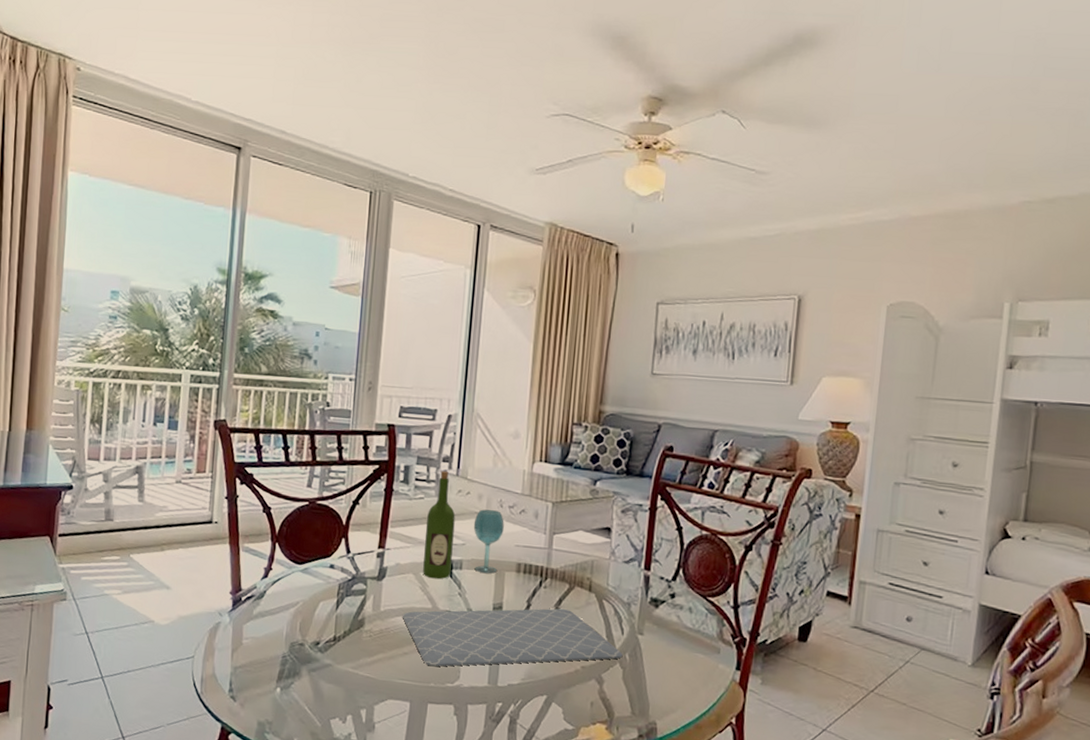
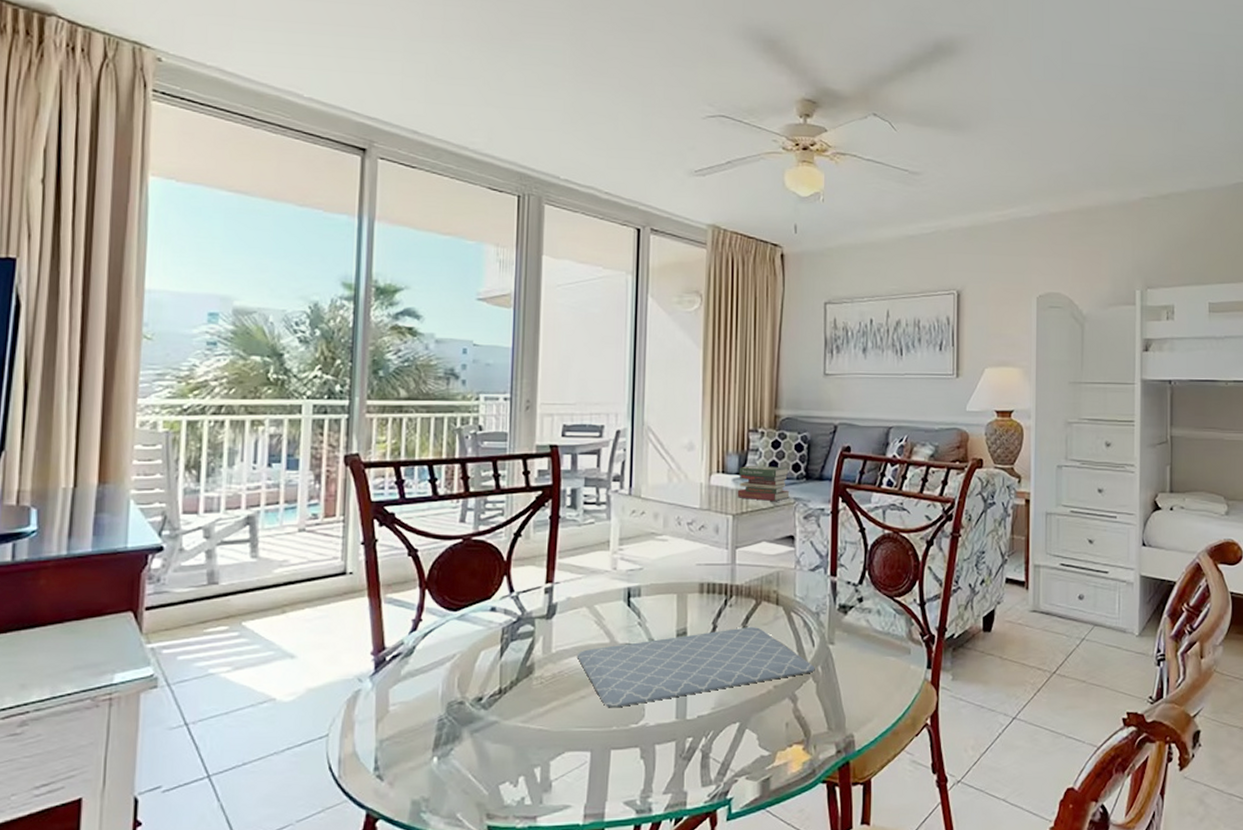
wine bottle: present [423,470,456,579] -> none [597,491,630,610]
wine glass: present [473,509,504,574] -> none [650,529,683,597]
books: none [557,457,609,493] -> present [737,466,790,501]

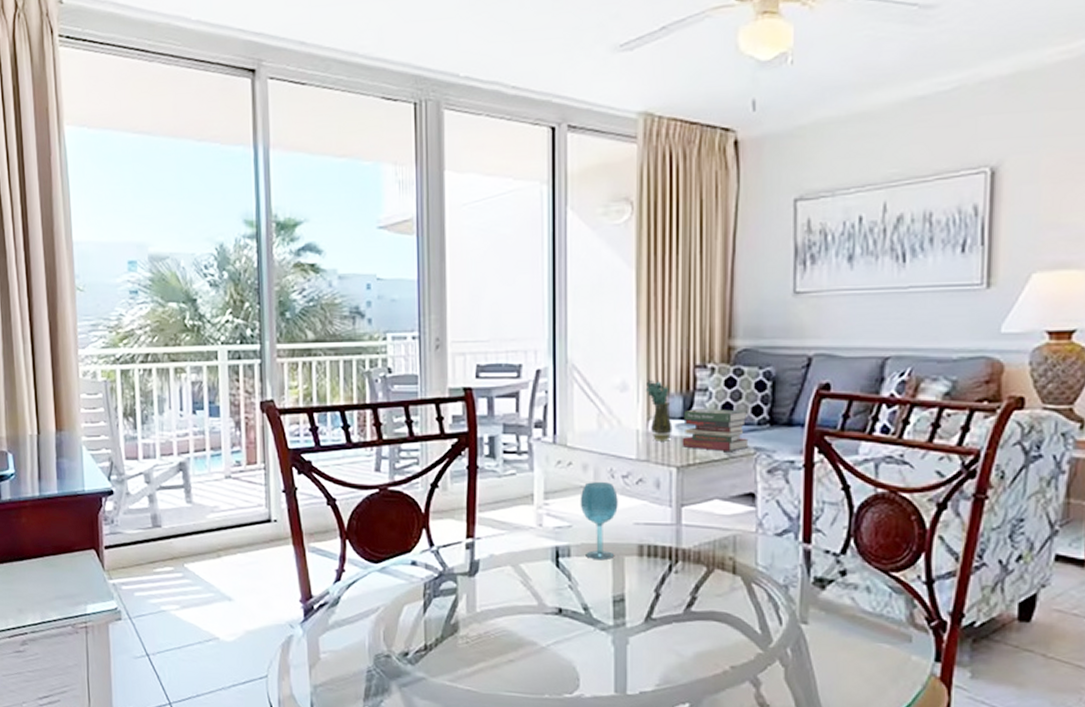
placemat: present [576,627,815,708] -> none [503,597,783,675]
wine glass: none [650,529,683,597] -> present [580,482,618,560]
vase: none [708,440,730,493] -> present [645,379,673,441]

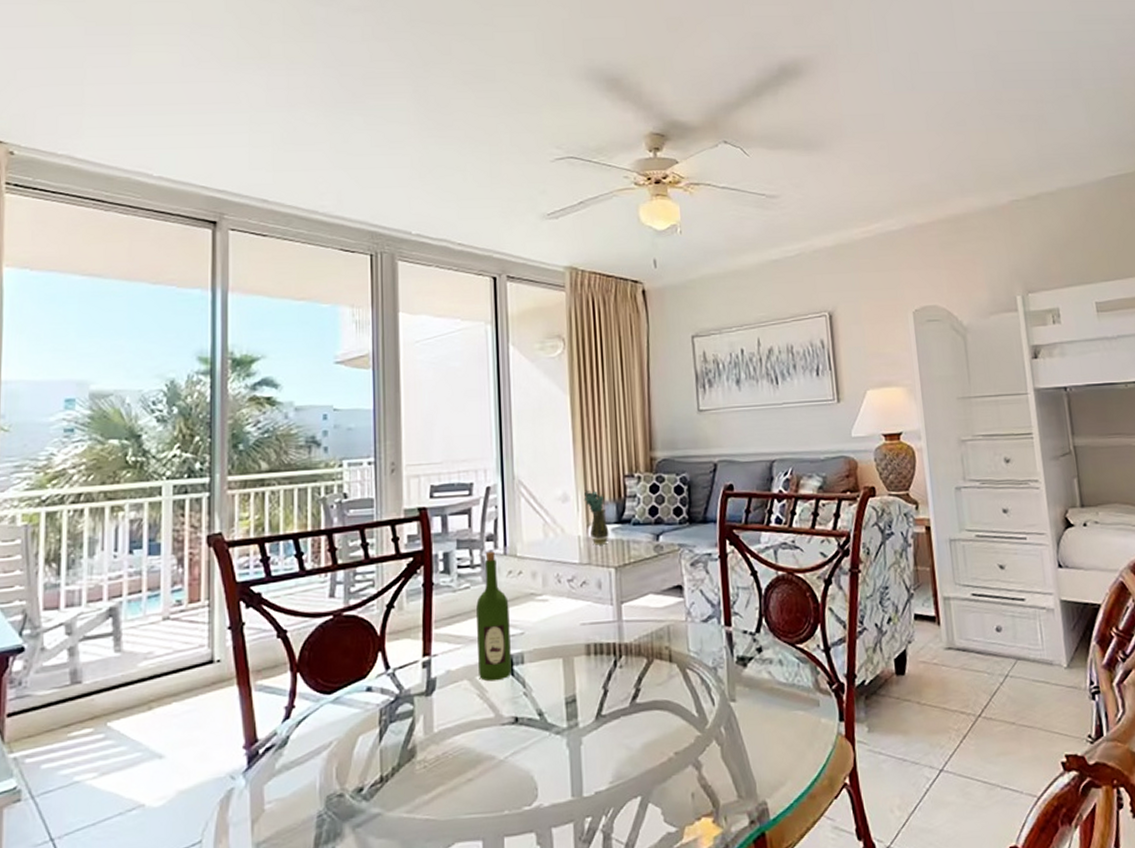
wine bottle: none [522,438,557,571] -> present [476,551,512,682]
wine glass: present [580,482,618,560] -> none [530,587,566,663]
books: present [682,409,749,451] -> none [617,512,674,550]

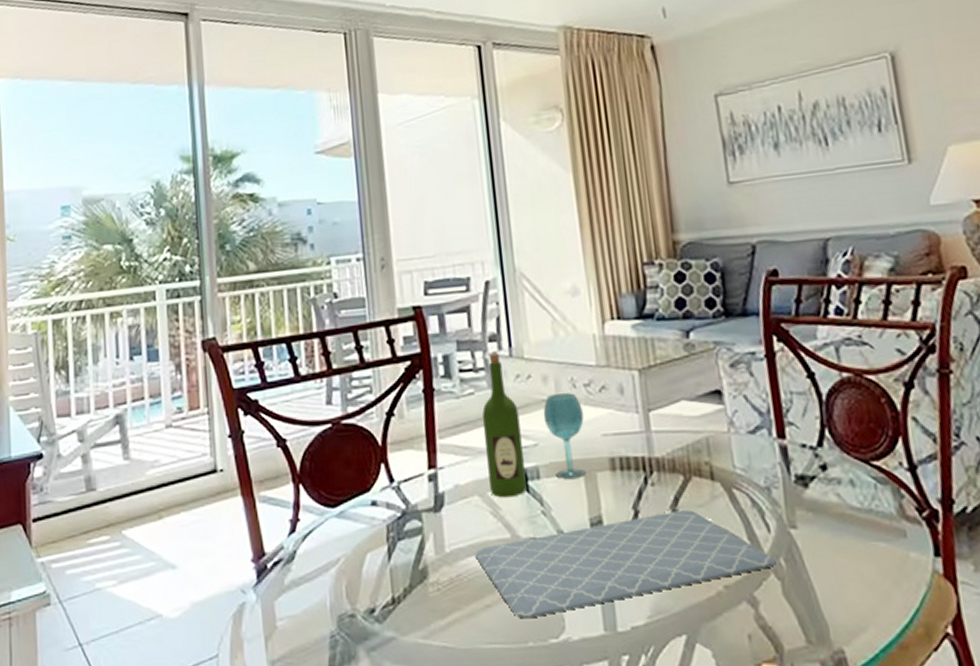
placemat: none [460,688,718,790] -> present [474,510,777,619]
wine glass: none [530,587,566,663] -> present [543,393,587,479]
vase: present [584,489,609,545] -> none [596,281,629,345]

